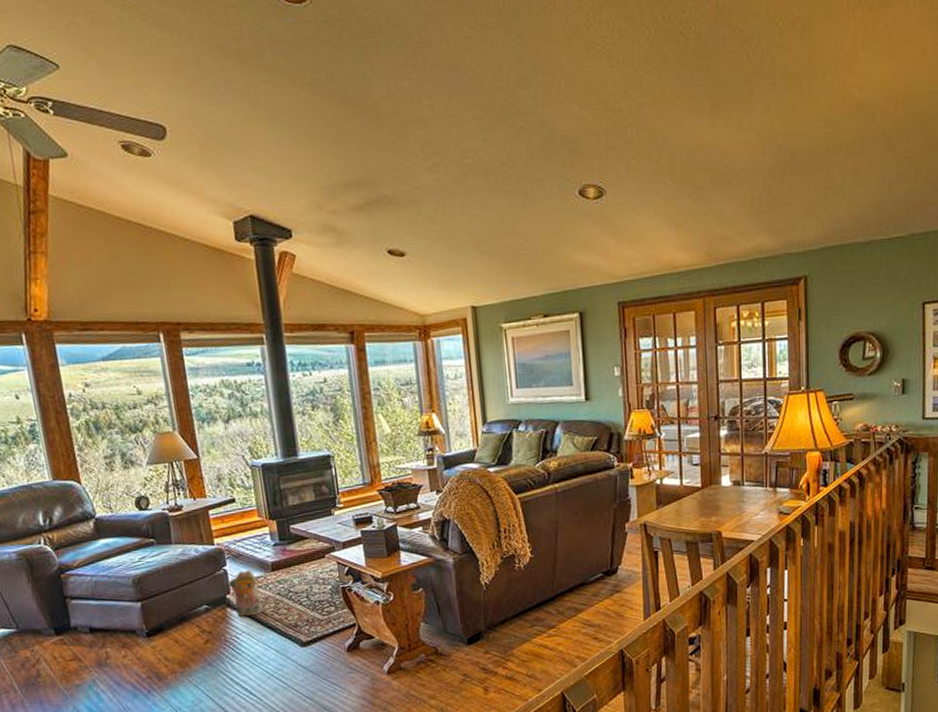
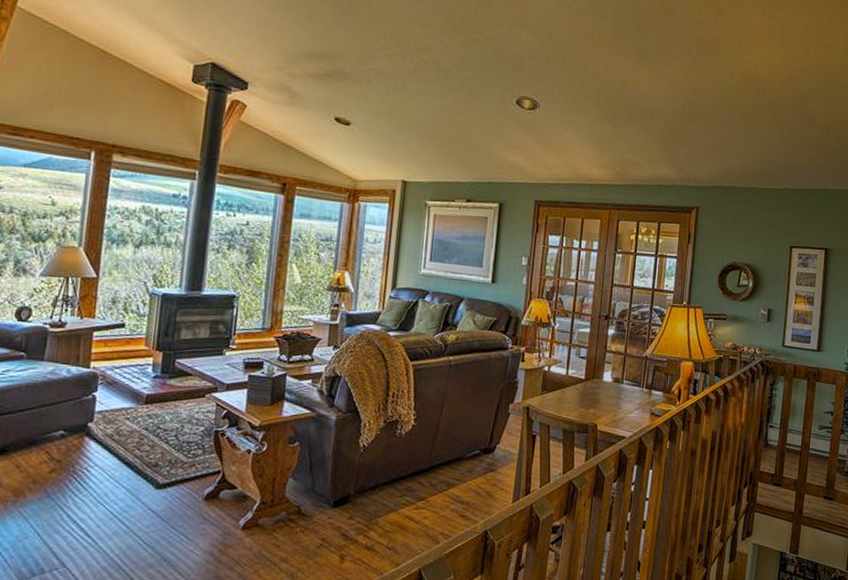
plush toy: present [228,569,263,617] -> none [94,399,126,449]

